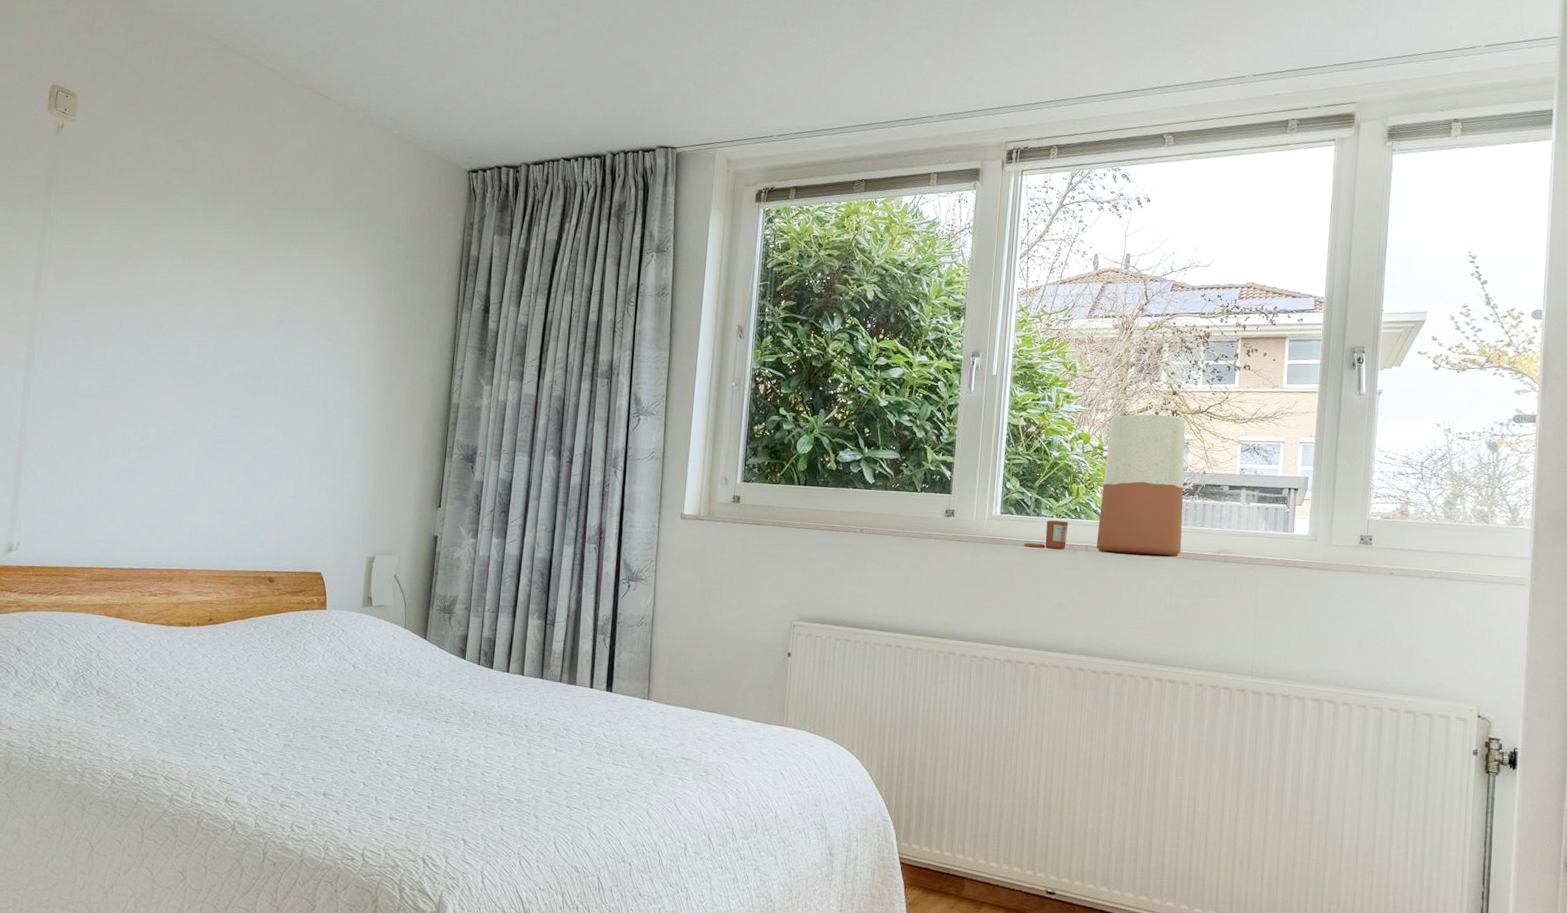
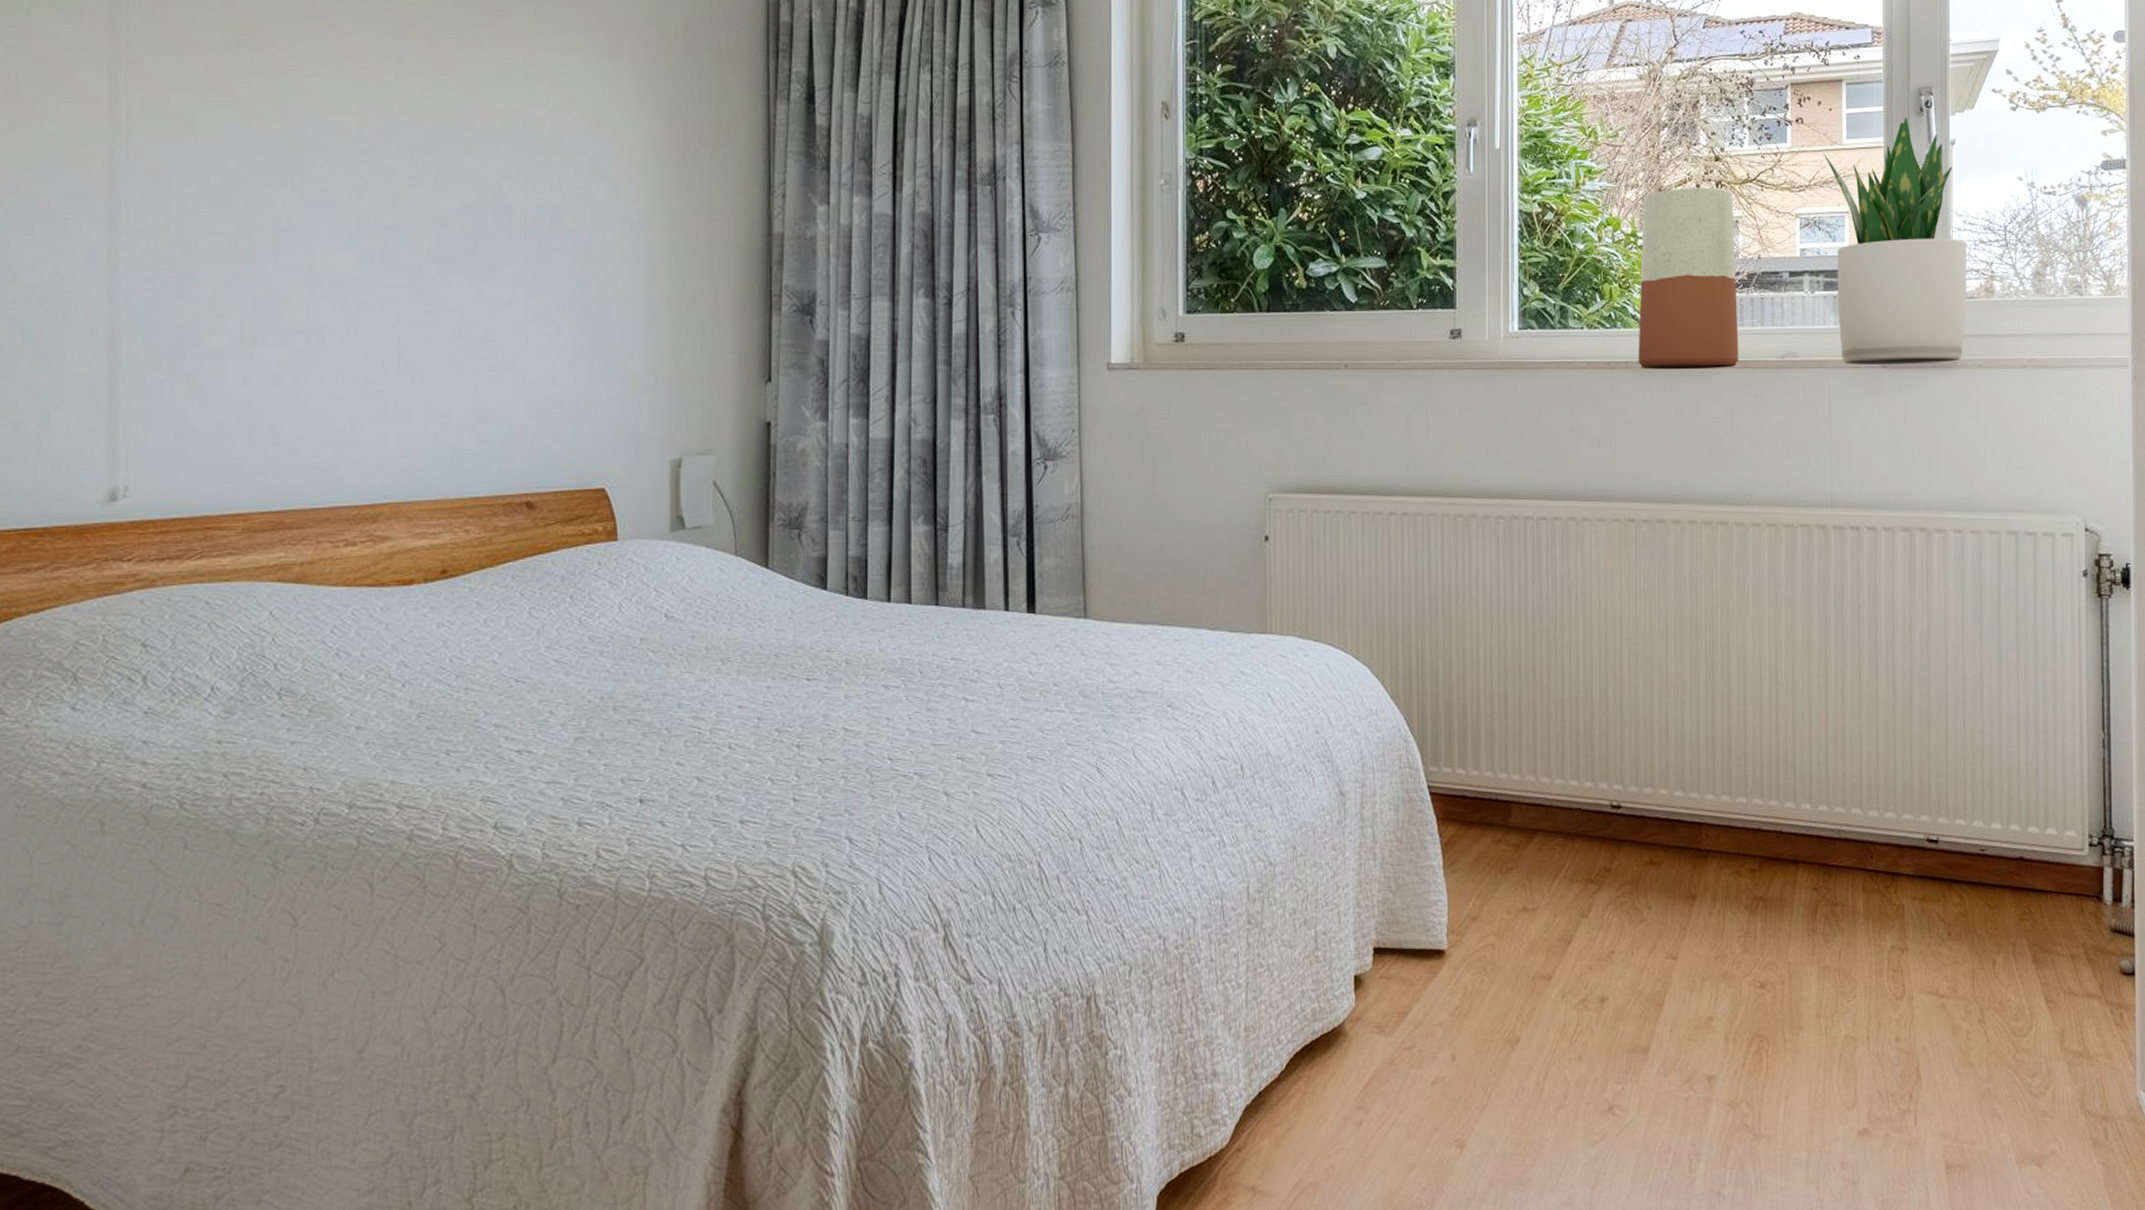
candle: present [1023,520,1069,550] -> none [1550,333,1603,370]
planter: none [1265,370,1386,569] -> present [1823,118,1966,364]

